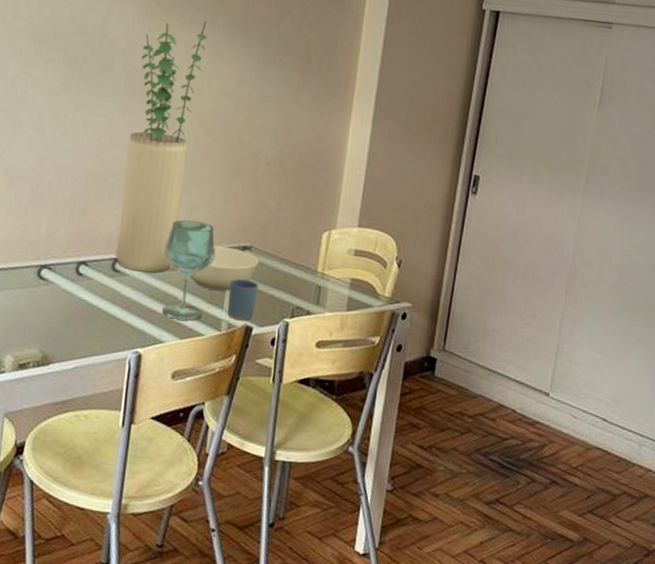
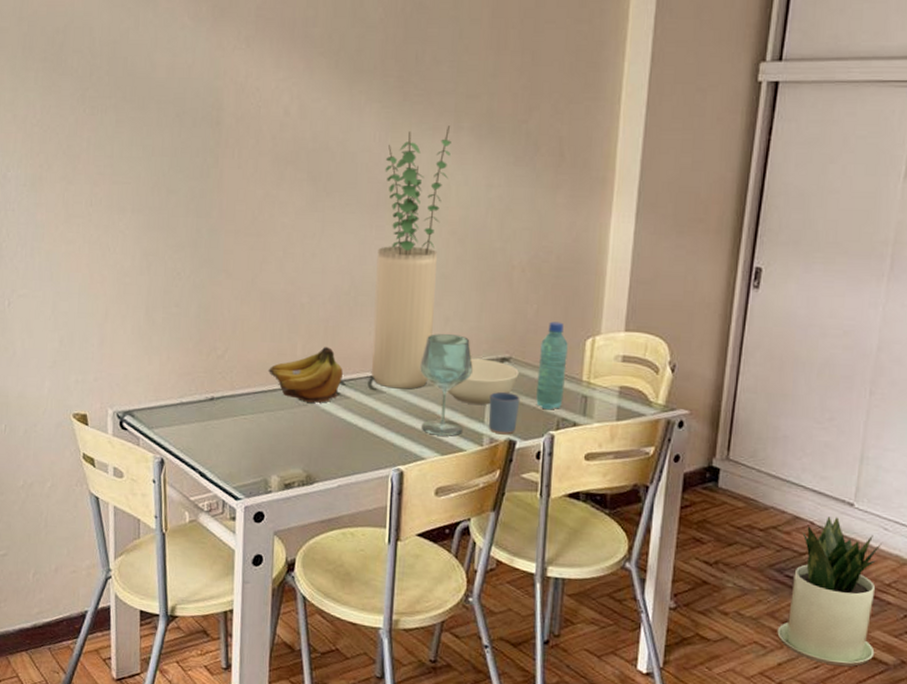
fruit: none [9,227,87,283] -> present [267,347,343,403]
water bottle: none [273,214,306,299] -> present [536,321,568,410]
planter: none [480,405,571,544] -> present [777,516,882,667]

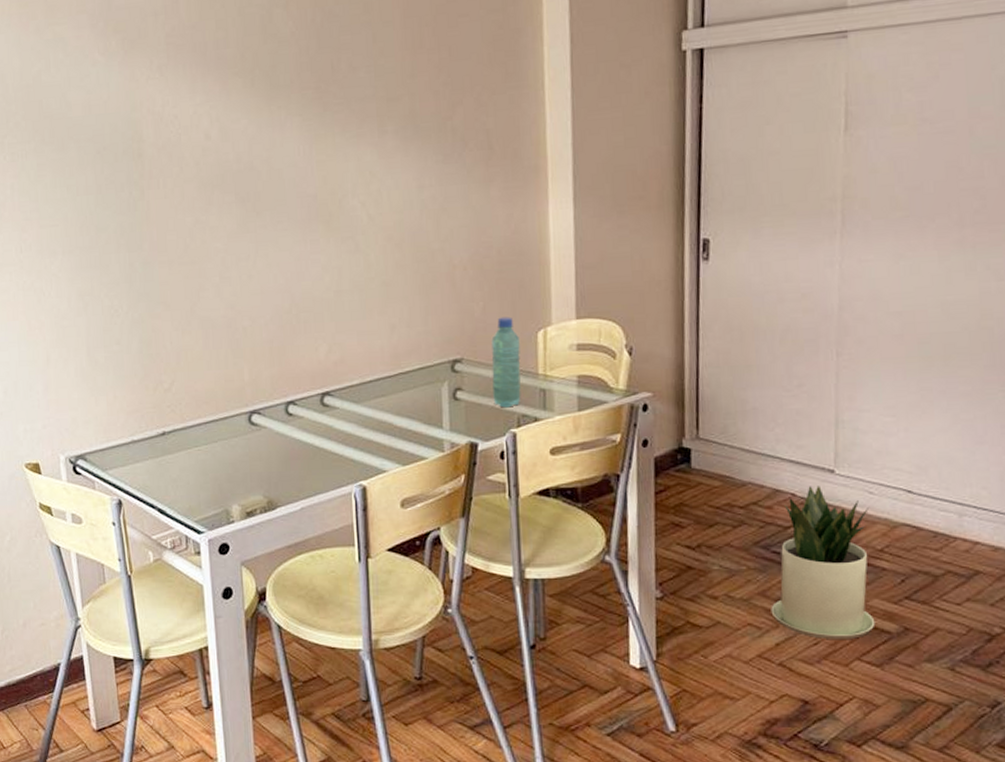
fruit: present [267,347,343,403] -> none [216,368,293,427]
vase: present [371,126,451,389] -> none [312,131,381,403]
wine glass: present [420,333,474,436] -> none [371,341,426,446]
bowl: present [447,358,519,405] -> none [402,363,473,410]
mug: present [488,391,520,435] -> none [445,394,477,438]

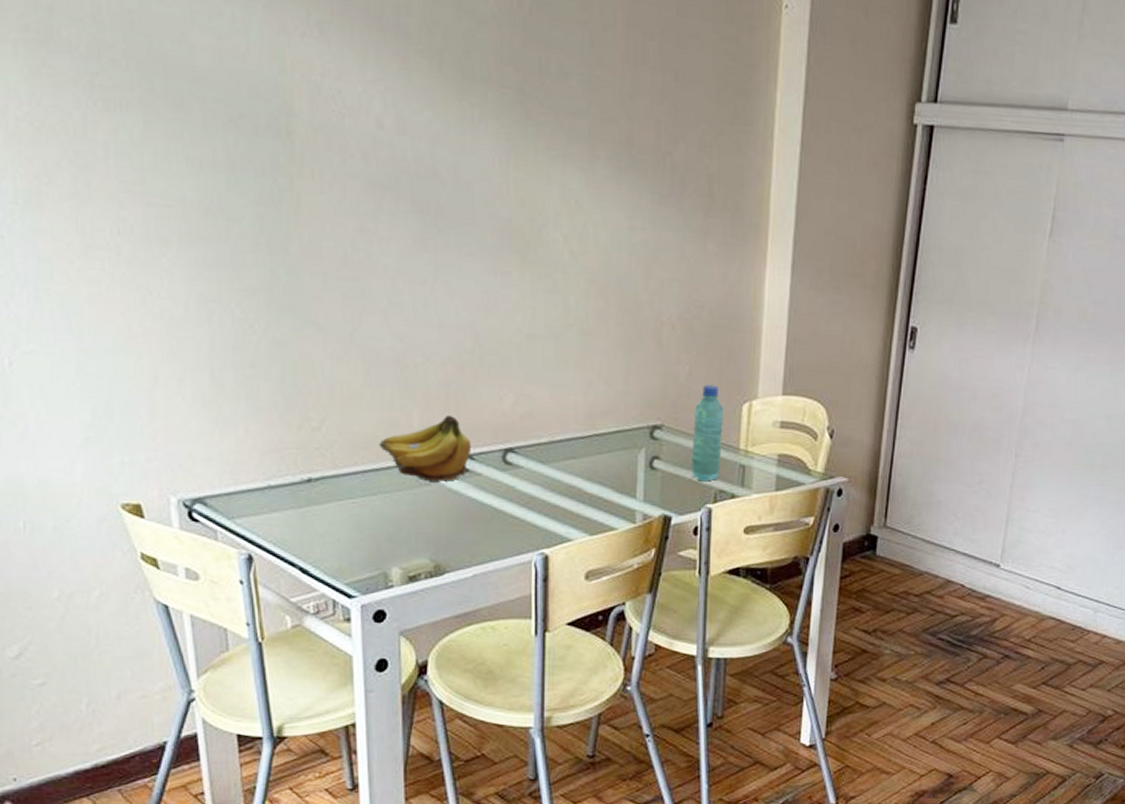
fruit: none [216,368,293,427] -> present [378,416,471,481]
planter: present [771,486,876,640] -> none [931,578,1024,720]

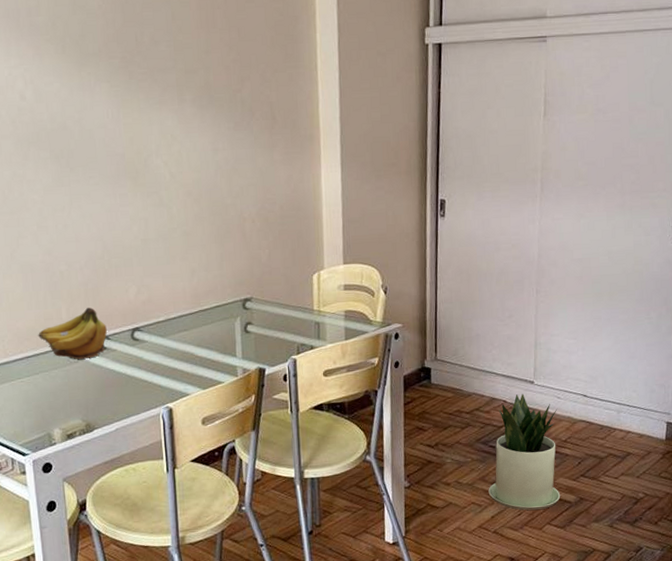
water bottle: present [691,384,724,482] -> none [275,262,300,339]
planter: none [931,578,1024,720] -> present [488,394,561,511]

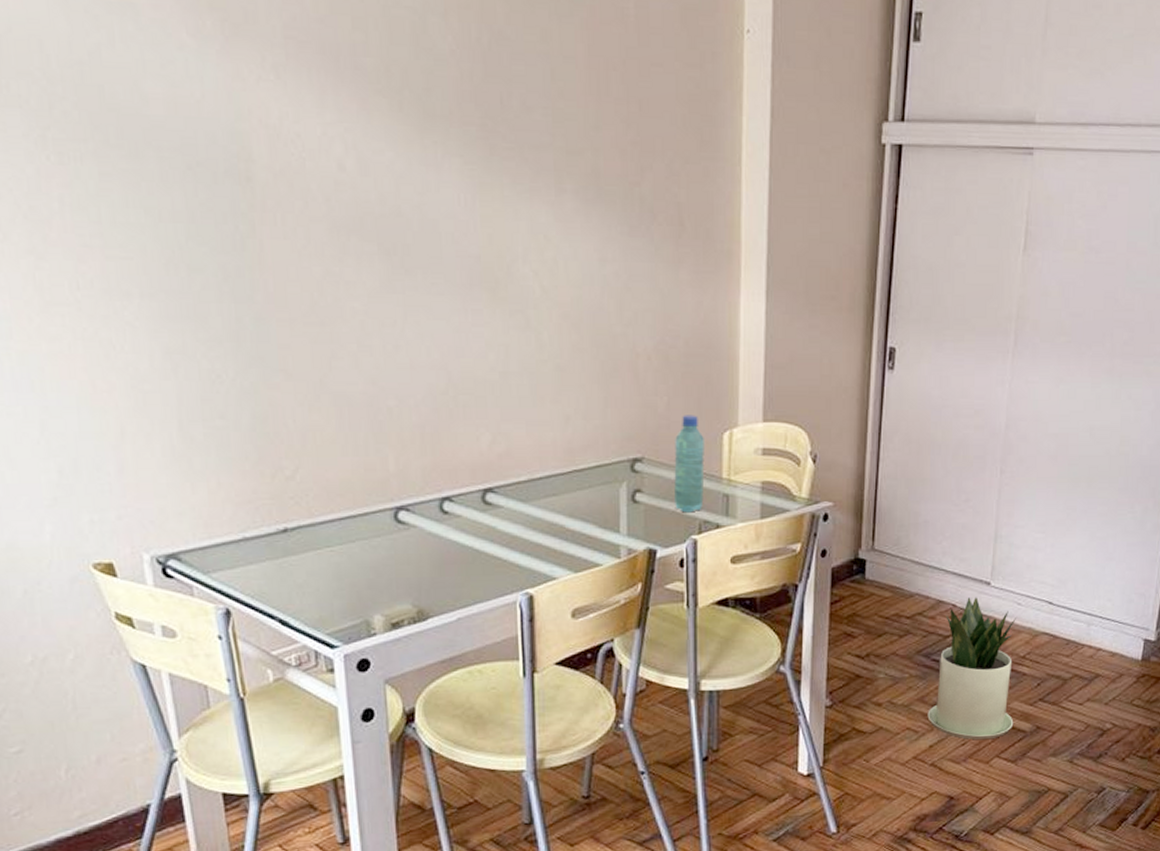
fruit: present [37,308,107,359] -> none [354,458,449,525]
water bottle: none [275,262,300,339] -> present [674,415,705,513]

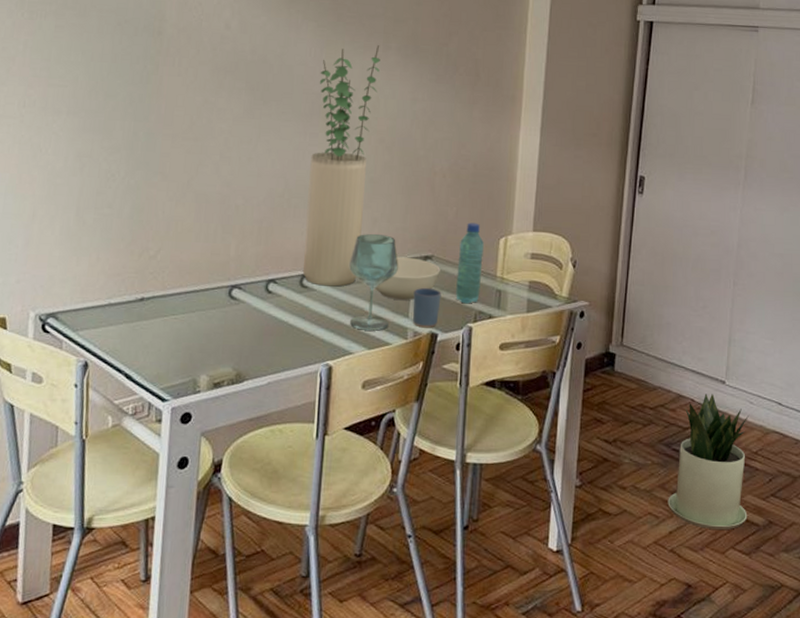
vase: none [475,187,555,501] -> present [303,45,380,287]
wine glass: none [541,434,603,551] -> present [349,233,399,331]
bowl: none [575,461,654,512] -> present [375,256,440,300]
mug: none [623,496,657,544] -> present [412,287,441,328]

